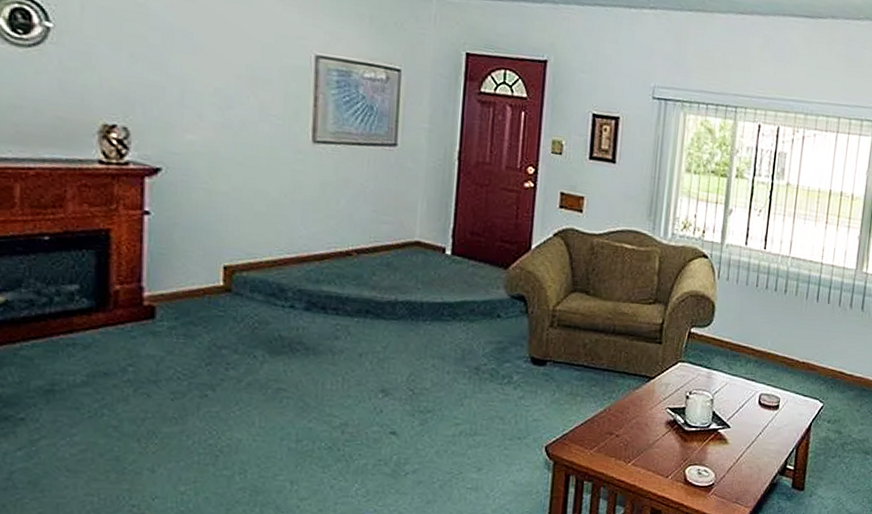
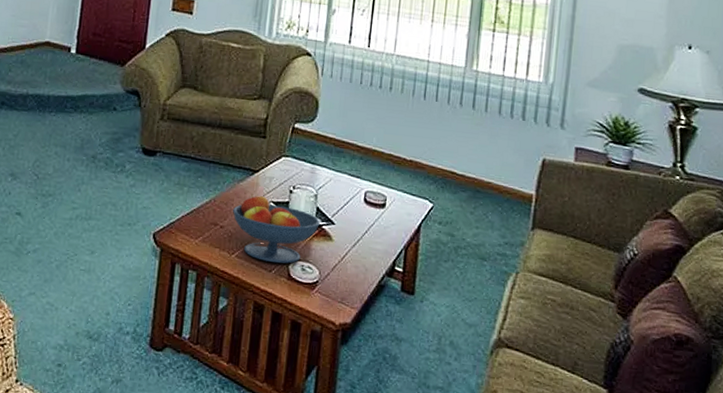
fruit bowl: none [628,401,716,469] -> present [233,194,320,264]

